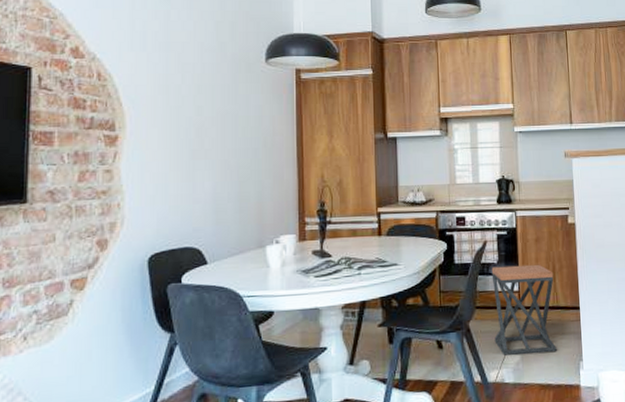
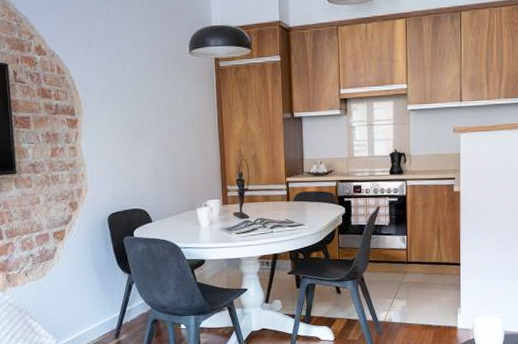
stool: present [491,264,557,355] -> none [383,226,438,301]

